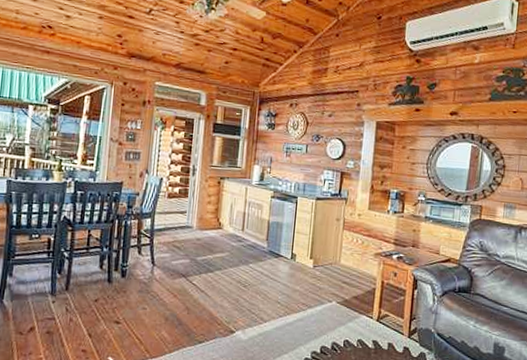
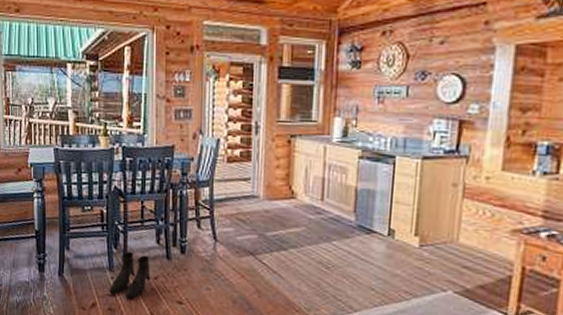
boots: none [49,276,92,322] -> present [109,251,151,299]

